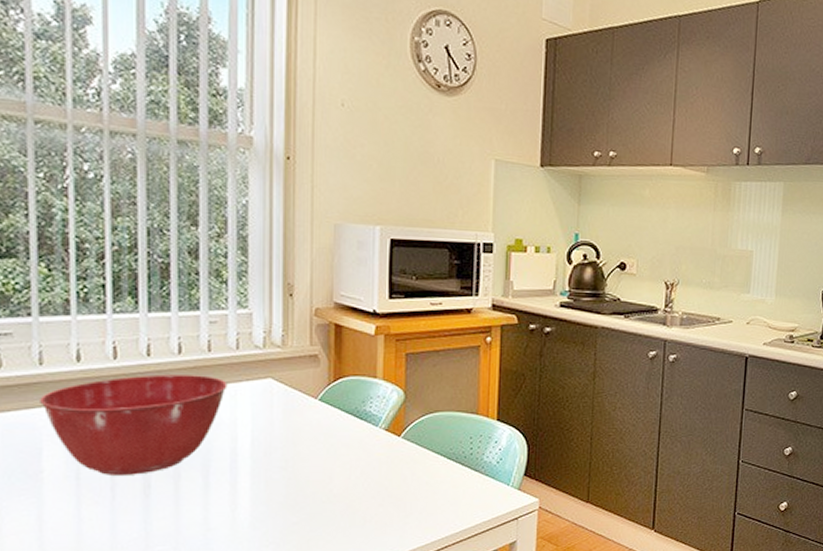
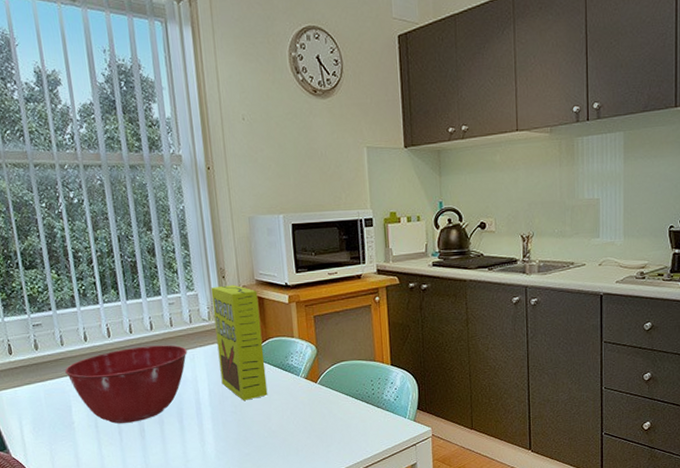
cereal box: none [271,305,335,453] -> present [211,285,268,400]

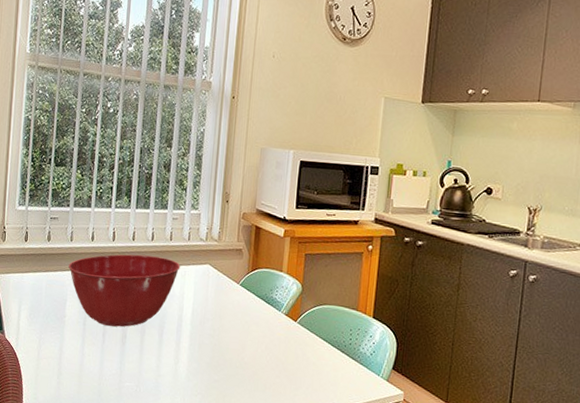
cereal box: present [211,285,268,400] -> none [206,209,256,326]

